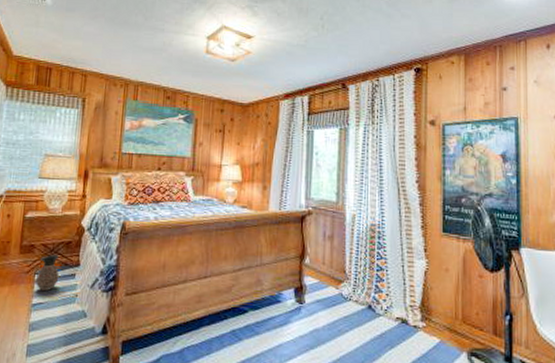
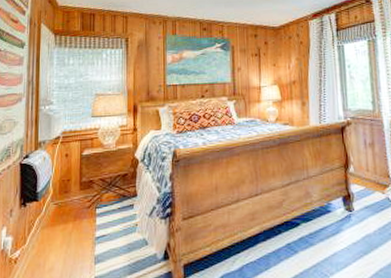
ceramic jug: present [36,255,60,292] -> none [97,188,119,224]

